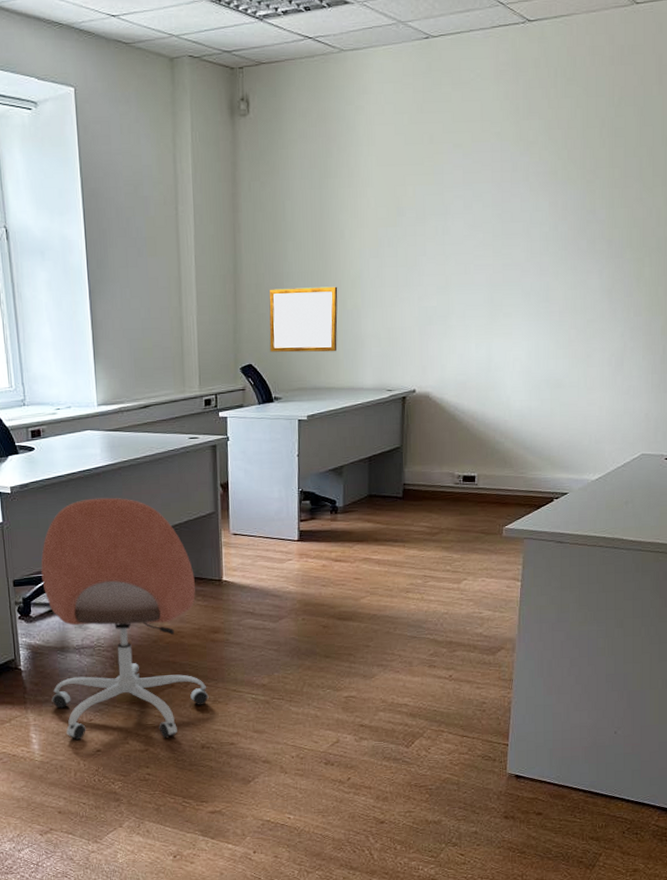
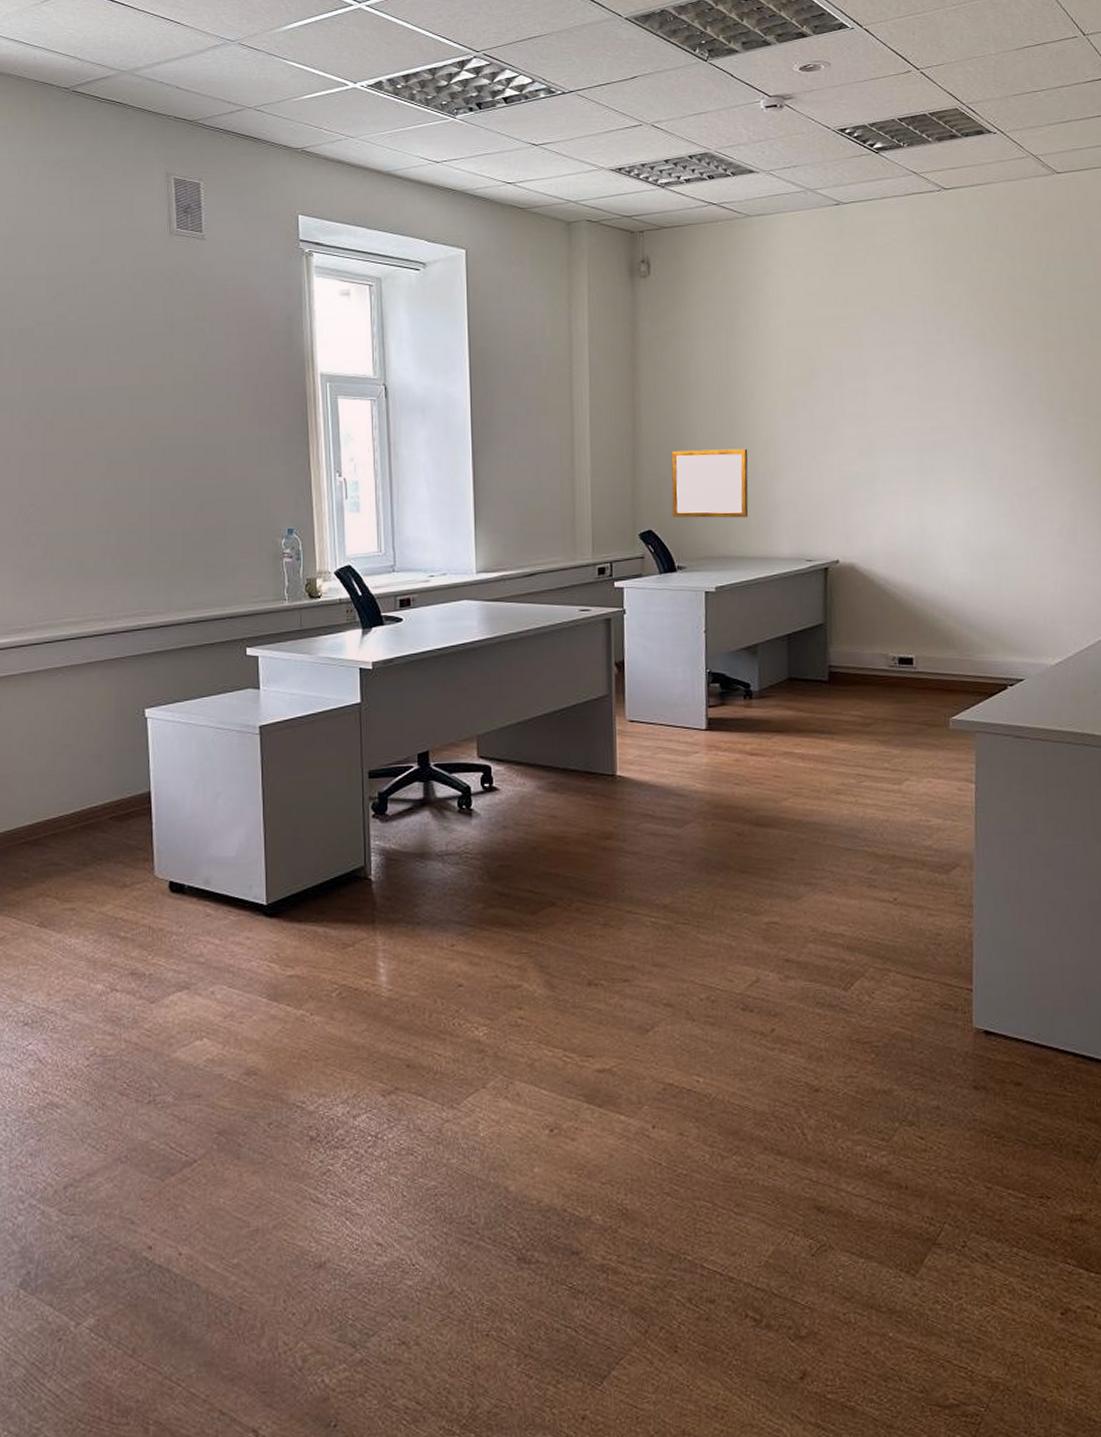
office chair: present [41,497,209,741] -> none [402,676,598,972]

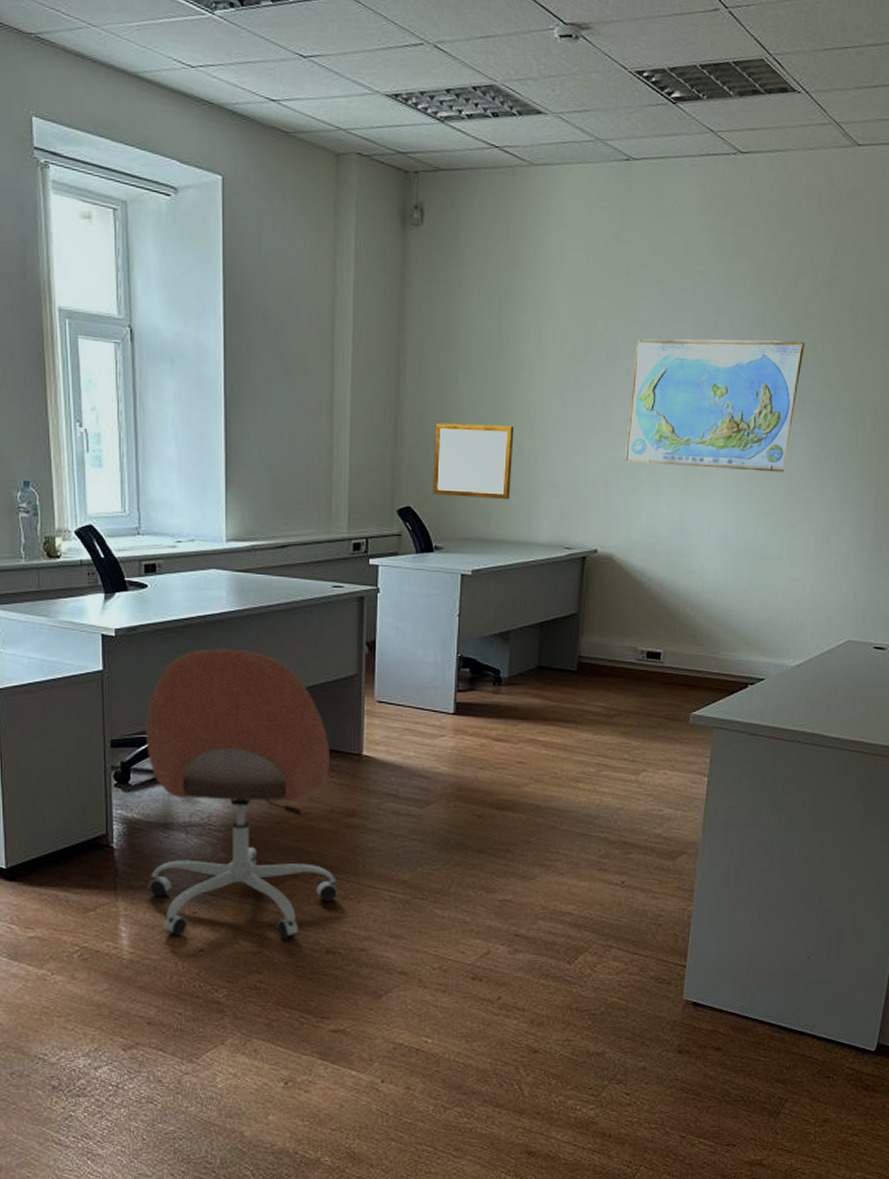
office chair: none [402,676,598,972] -> present [146,649,338,940]
world map: none [858,351,1028,475] -> present [624,339,805,472]

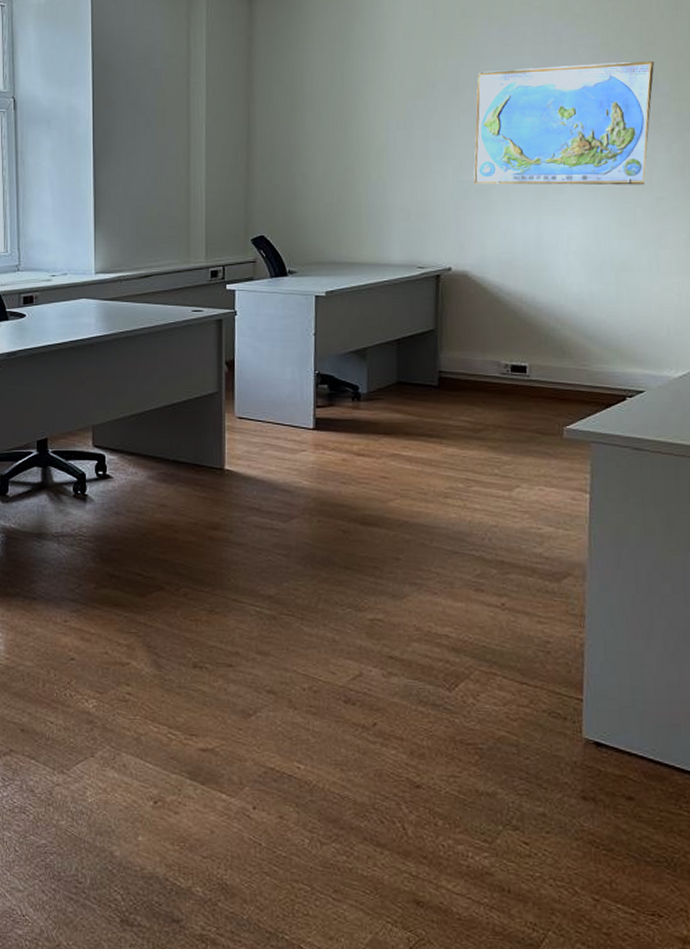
office chair: present [146,649,338,940] -> none [23,370,204,652]
writing board: present [432,422,514,500] -> none [284,158,361,225]

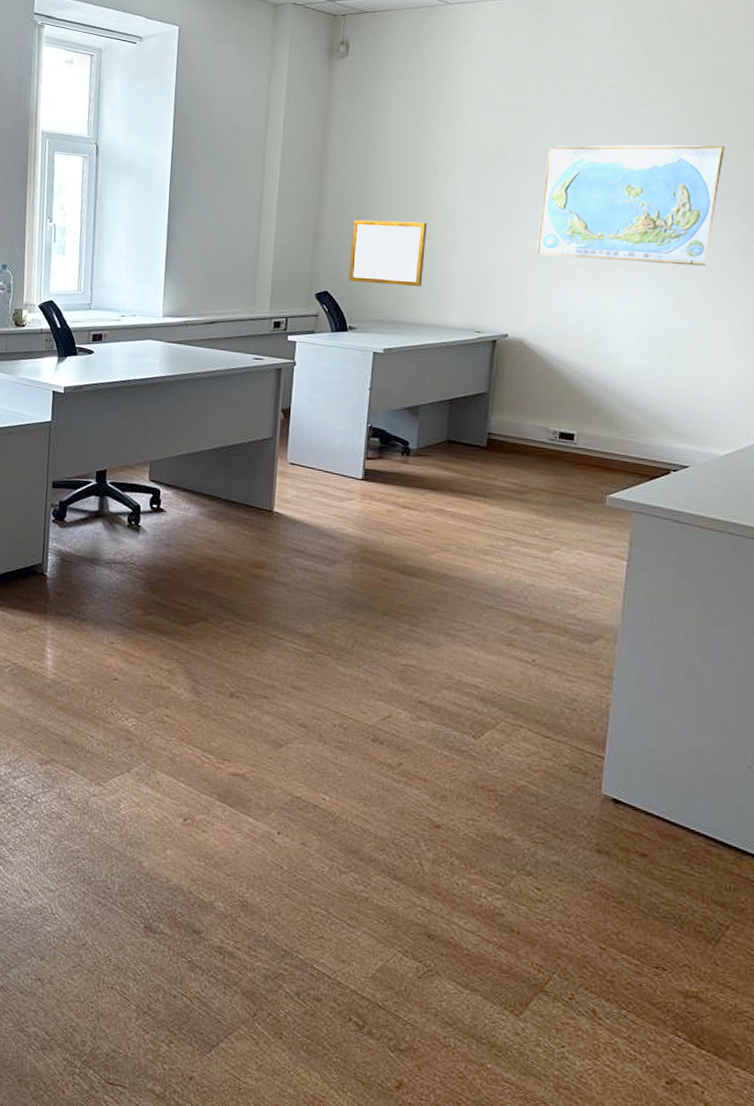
writing board: none [284,158,361,225] -> present [348,219,427,287]

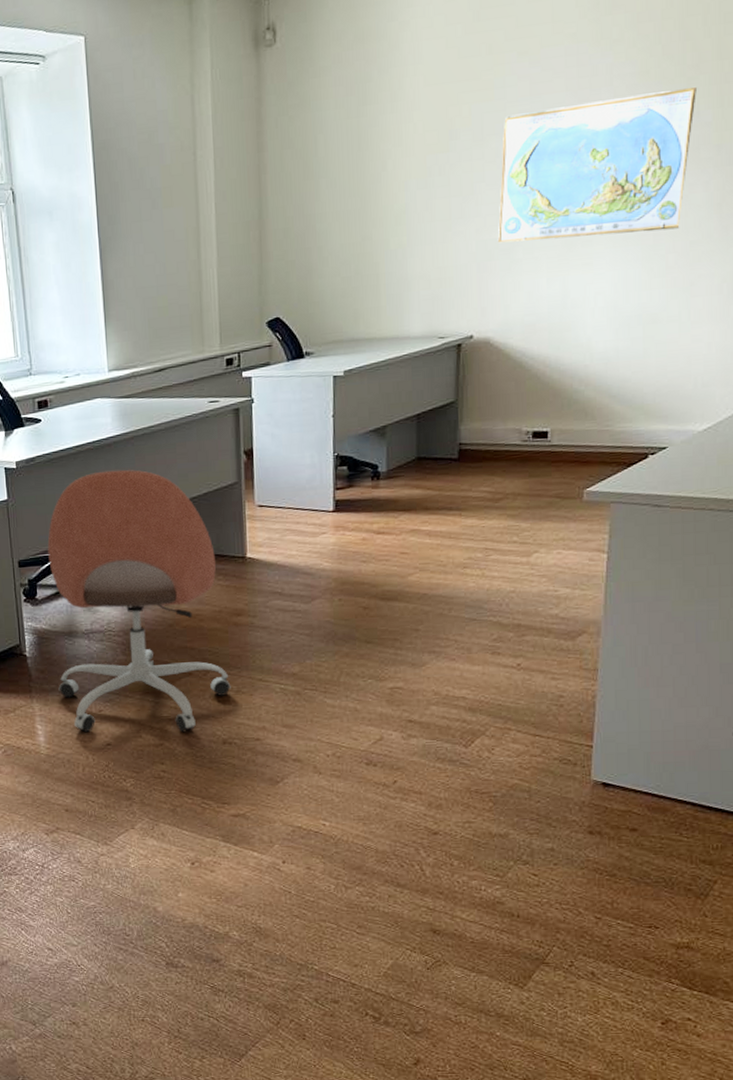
office chair: none [73,408,245,679] -> present [47,469,231,733]
writing board: present [348,219,427,287] -> none [299,224,379,303]

